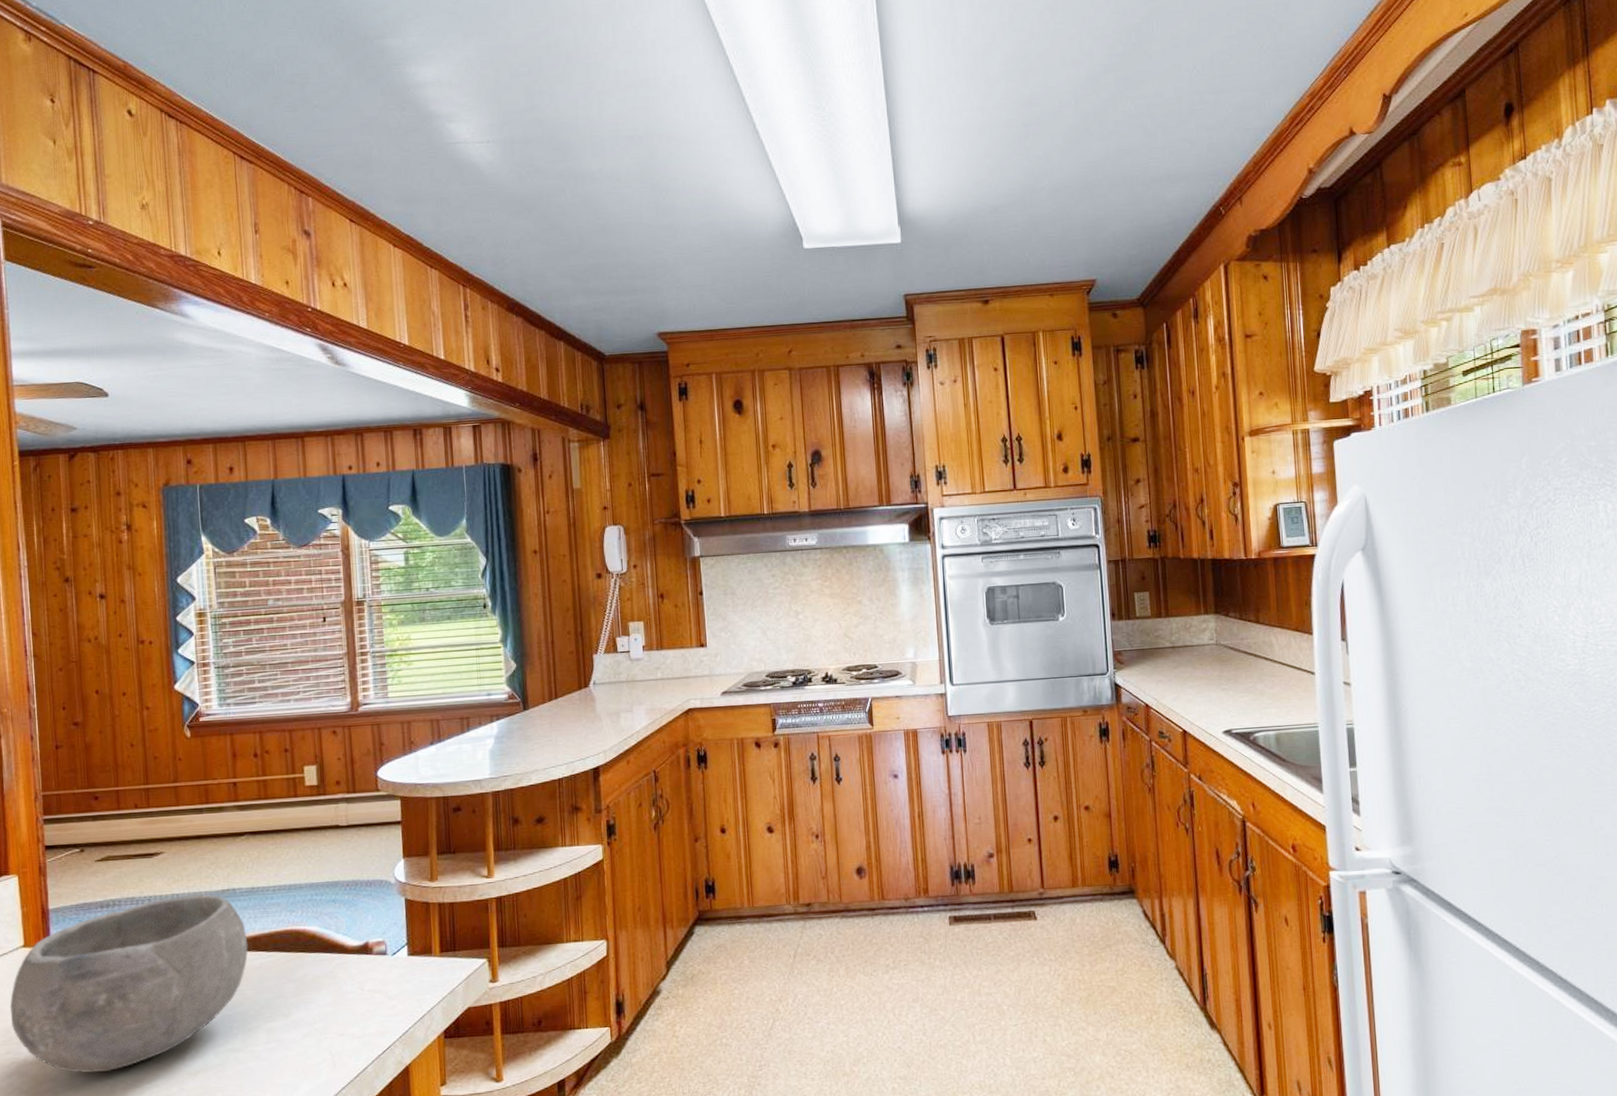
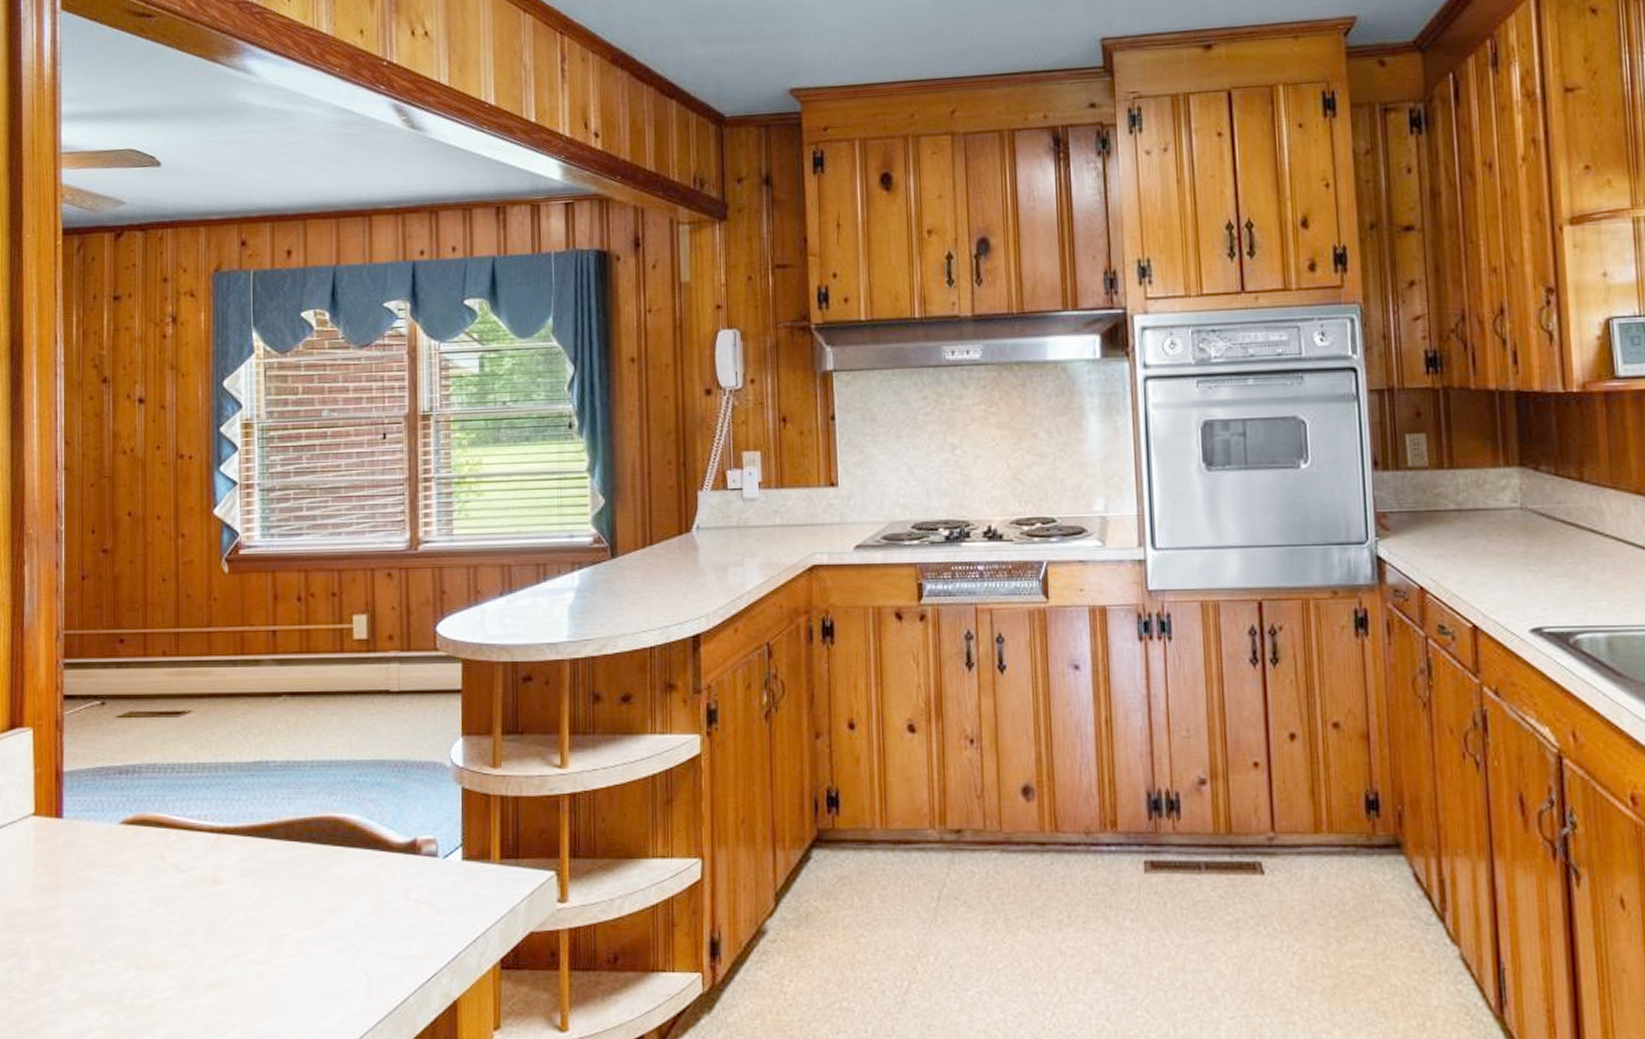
bowl: present [9,894,248,1073] -> none [15,765,280,975]

